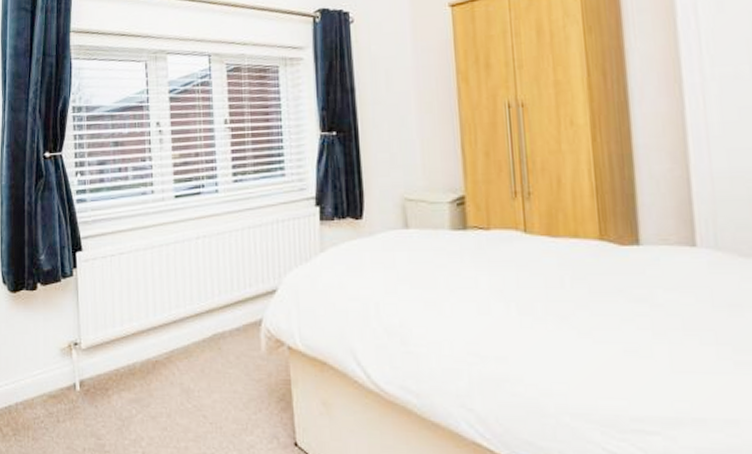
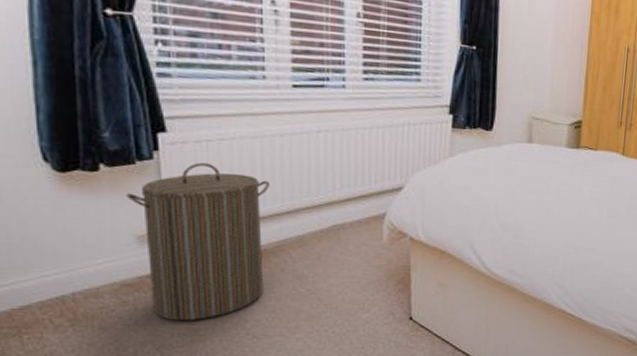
laundry hamper: none [54,276,159,435] -> present [126,162,270,320]

